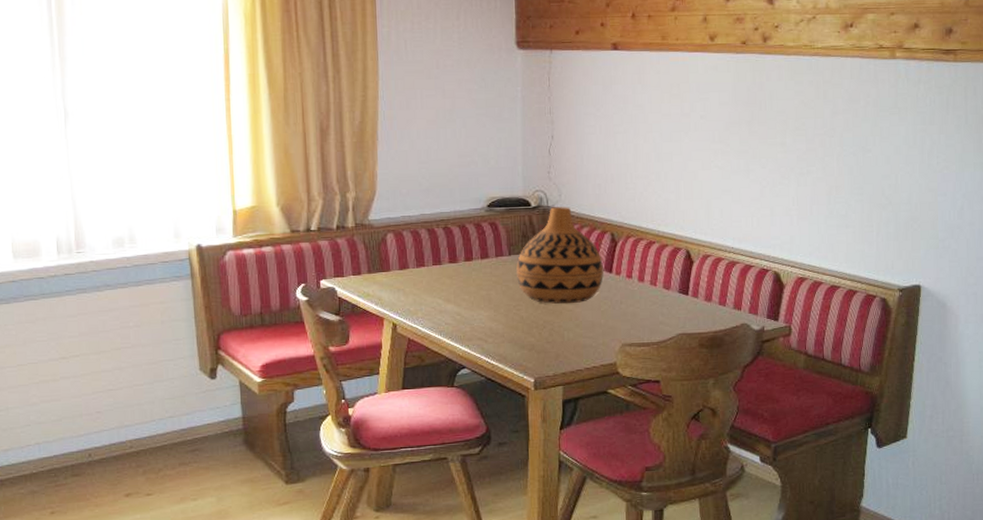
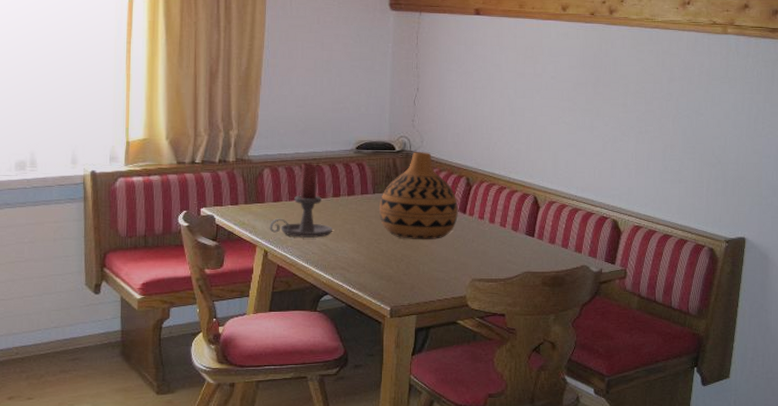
candle holder: none [396,224,467,308] -> present [269,163,333,239]

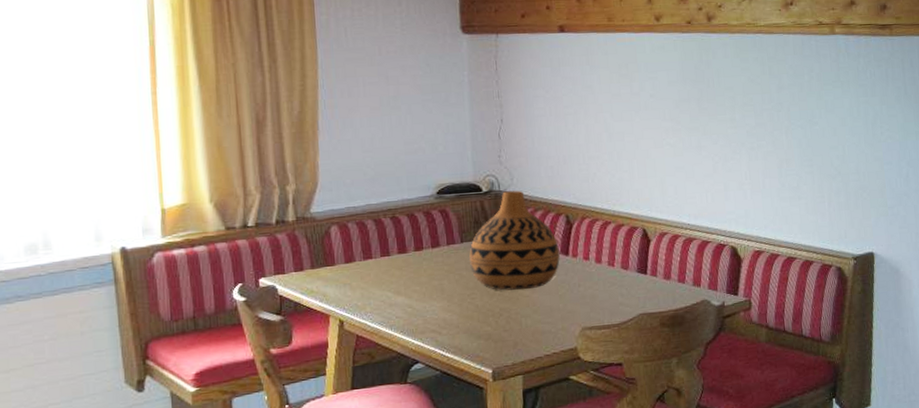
candle holder: present [269,163,333,239] -> none [342,214,418,301]

